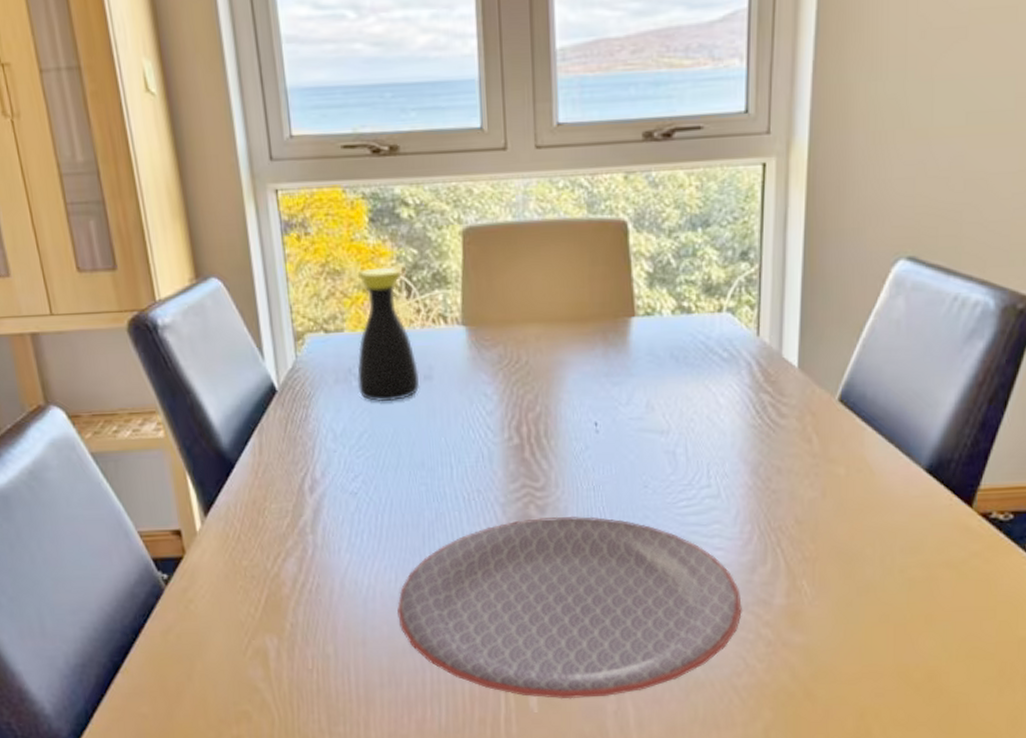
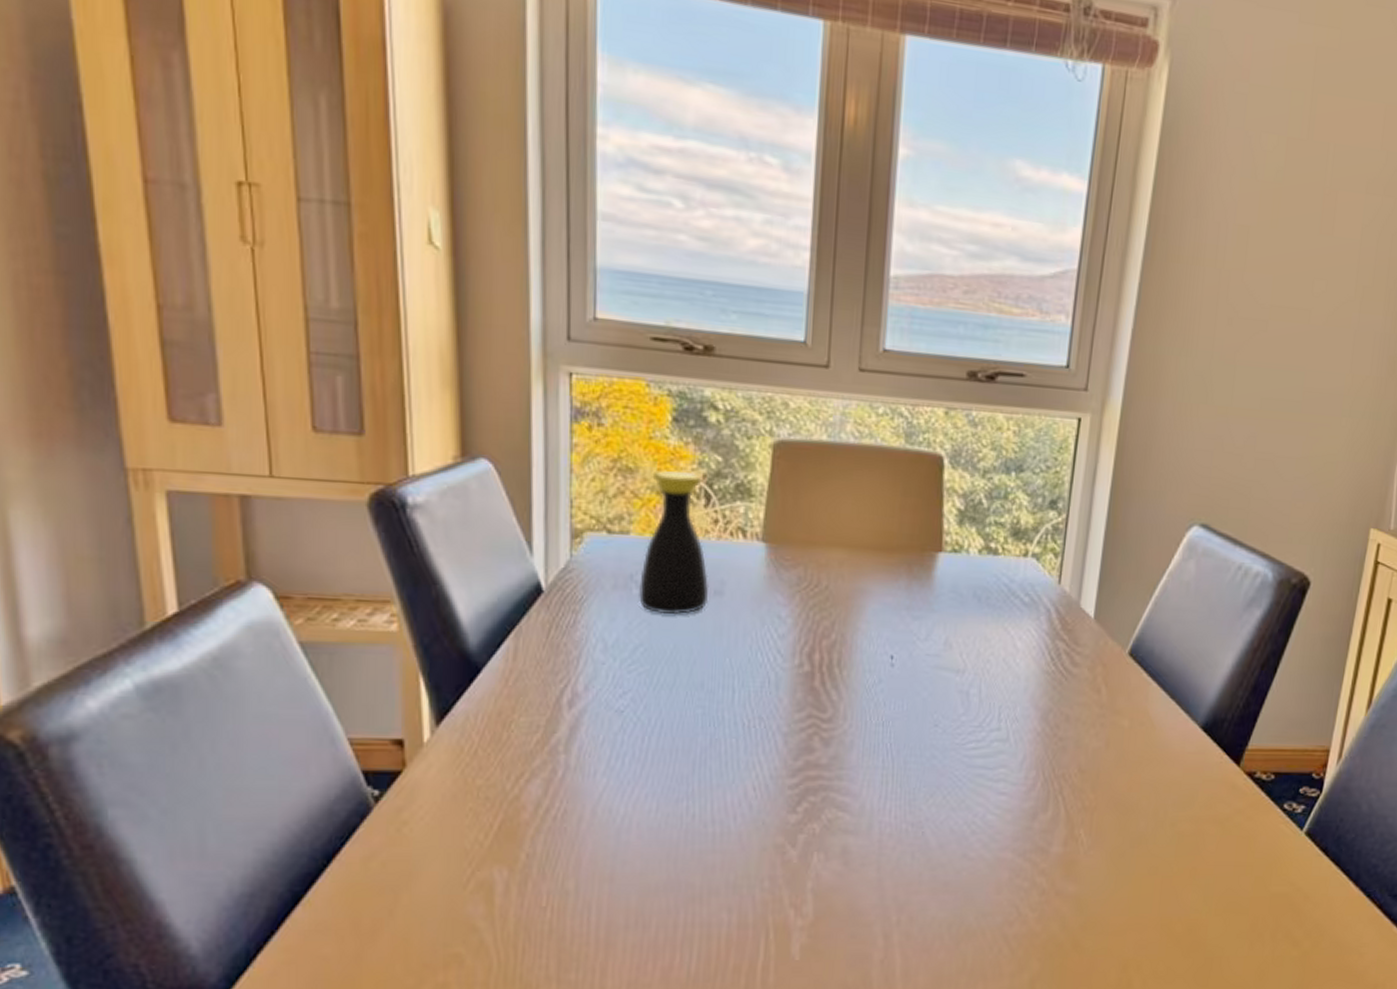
plate: present [396,516,743,699] -> none [653,750,1021,946]

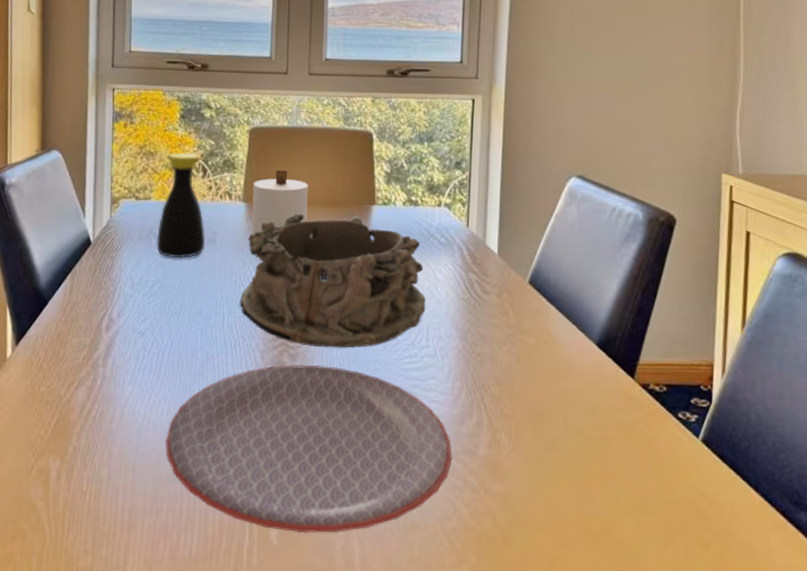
plate: none [653,750,1021,946] -> present [165,364,453,534]
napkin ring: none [755,560,1000,731] -> present [239,213,426,349]
candle: none [774,501,853,587] -> present [252,170,308,235]

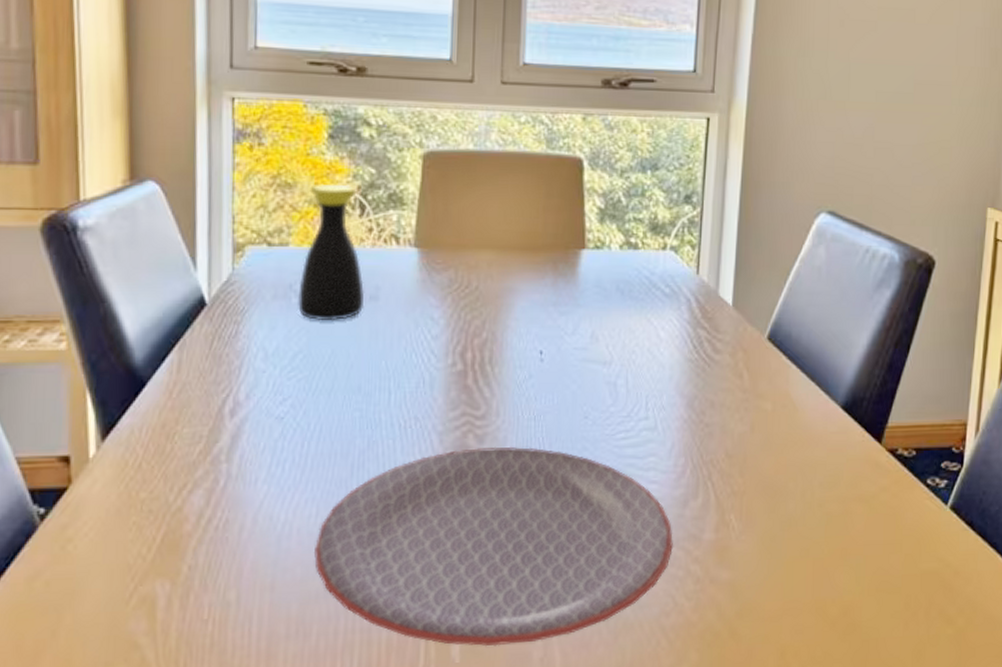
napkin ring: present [239,213,426,349] -> none [410,261,645,425]
candle: present [252,170,308,235] -> none [426,206,500,290]

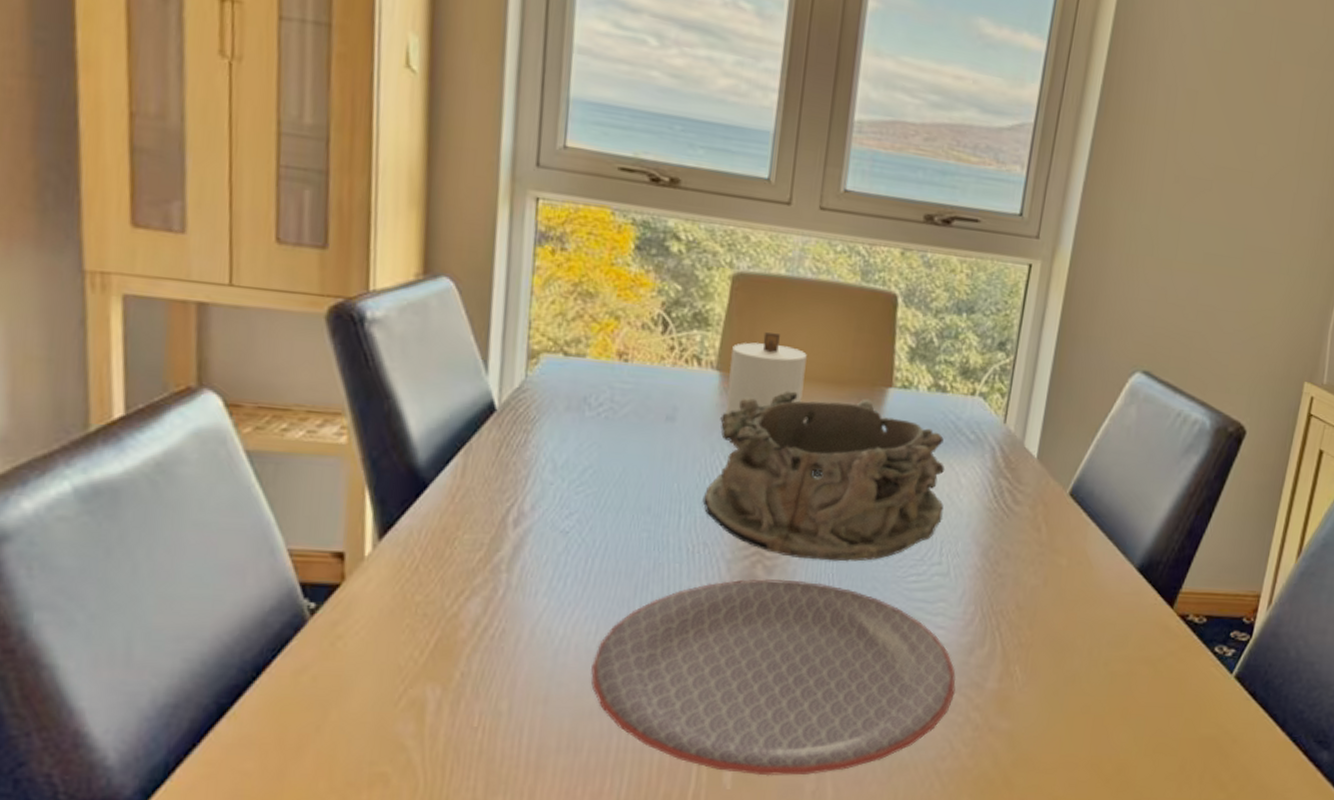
bottle: present [298,183,365,321] -> none [591,296,662,439]
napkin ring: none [410,261,645,425] -> present [702,391,945,562]
candle: none [426,206,500,290] -> present [725,332,807,415]

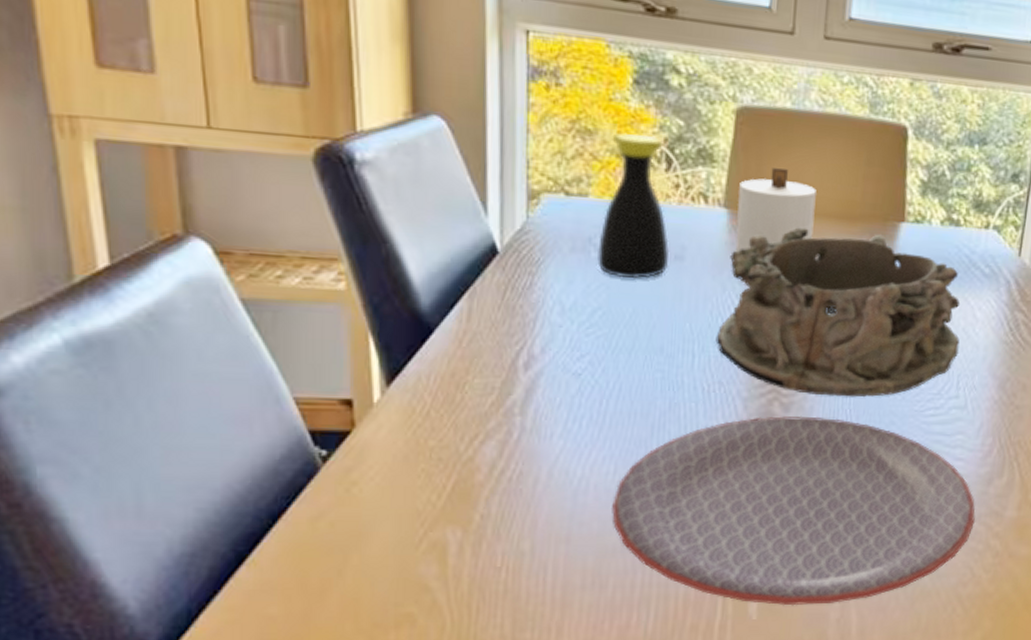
bottle: none [591,296,662,439] -> present [597,132,670,279]

